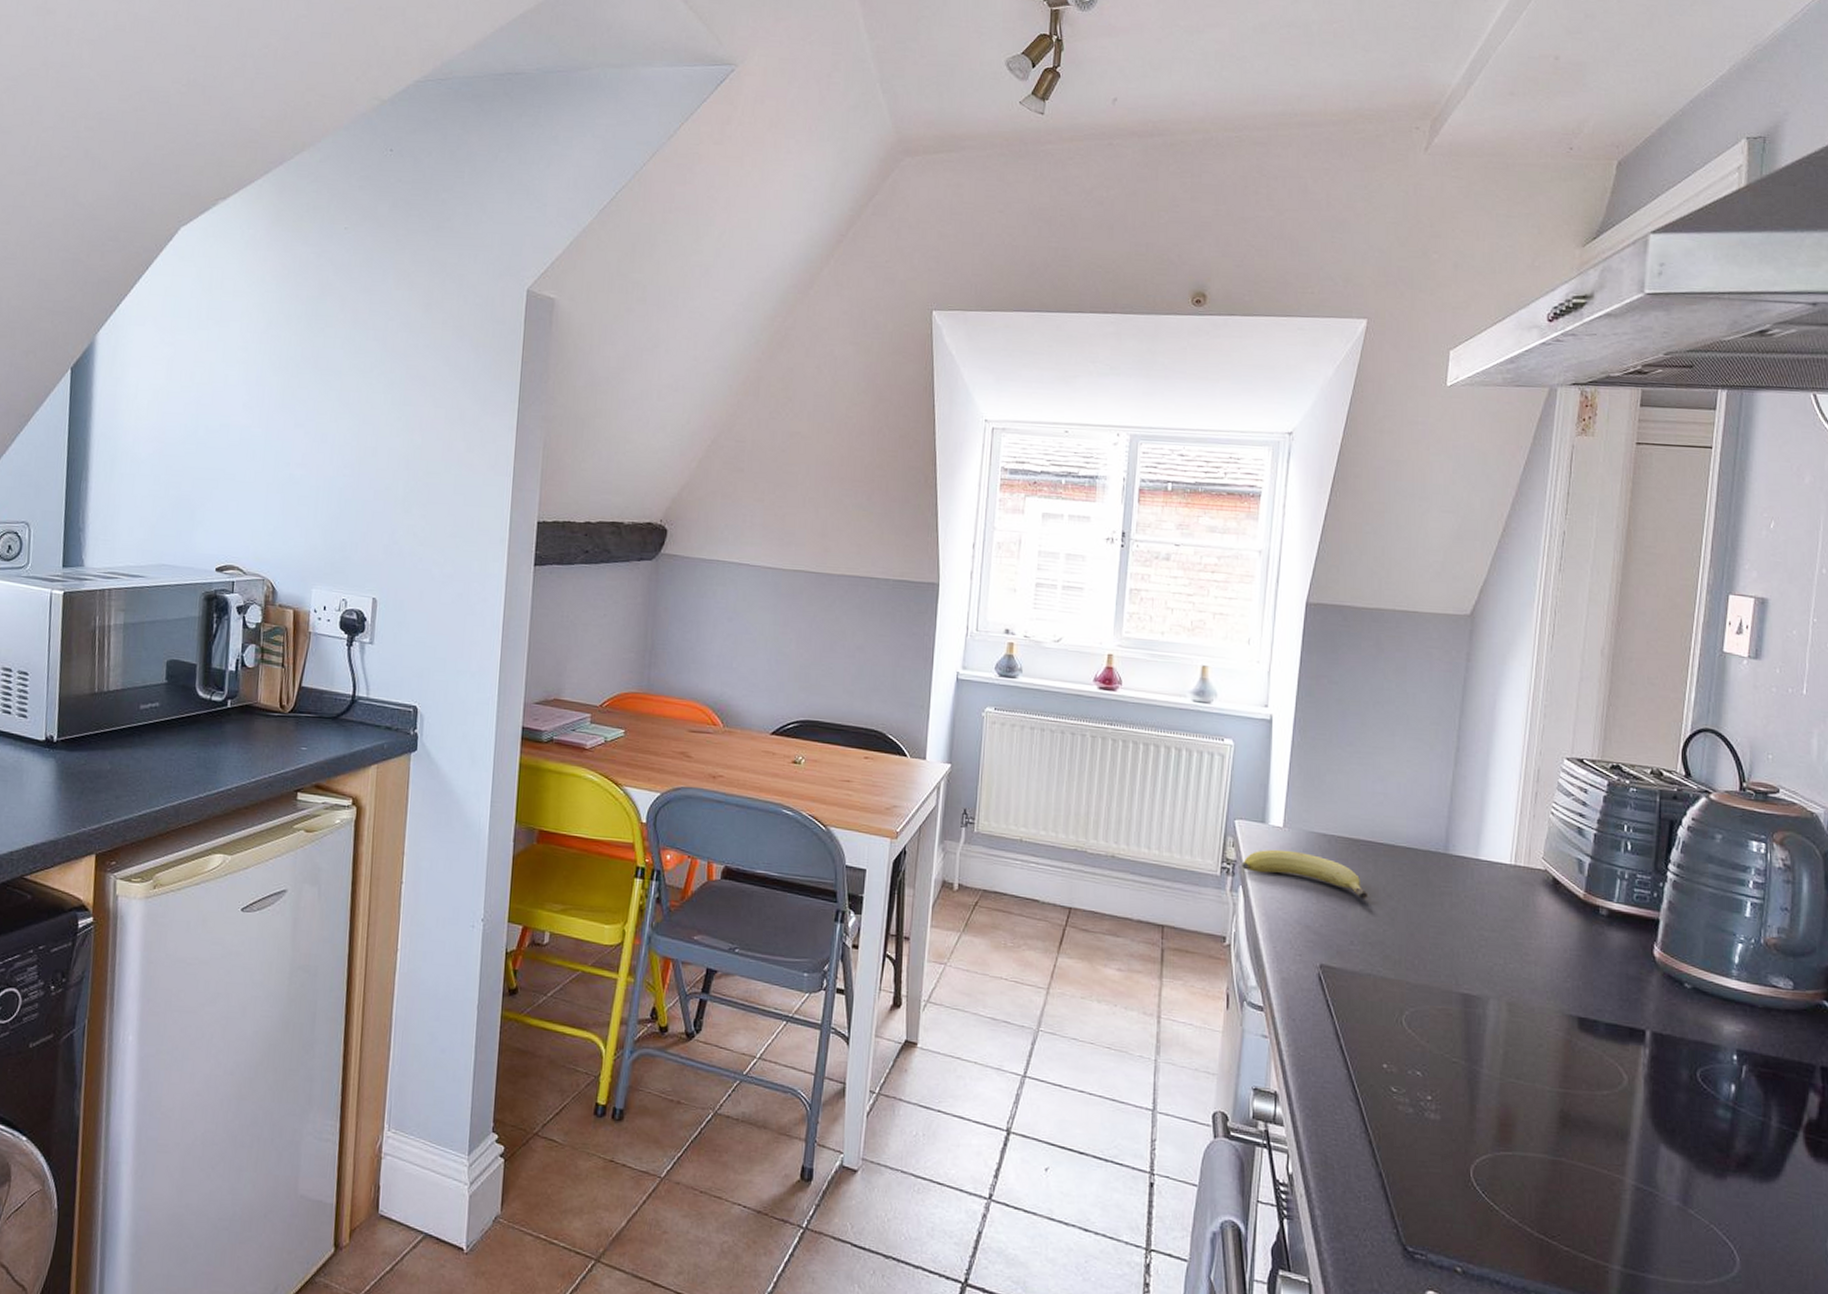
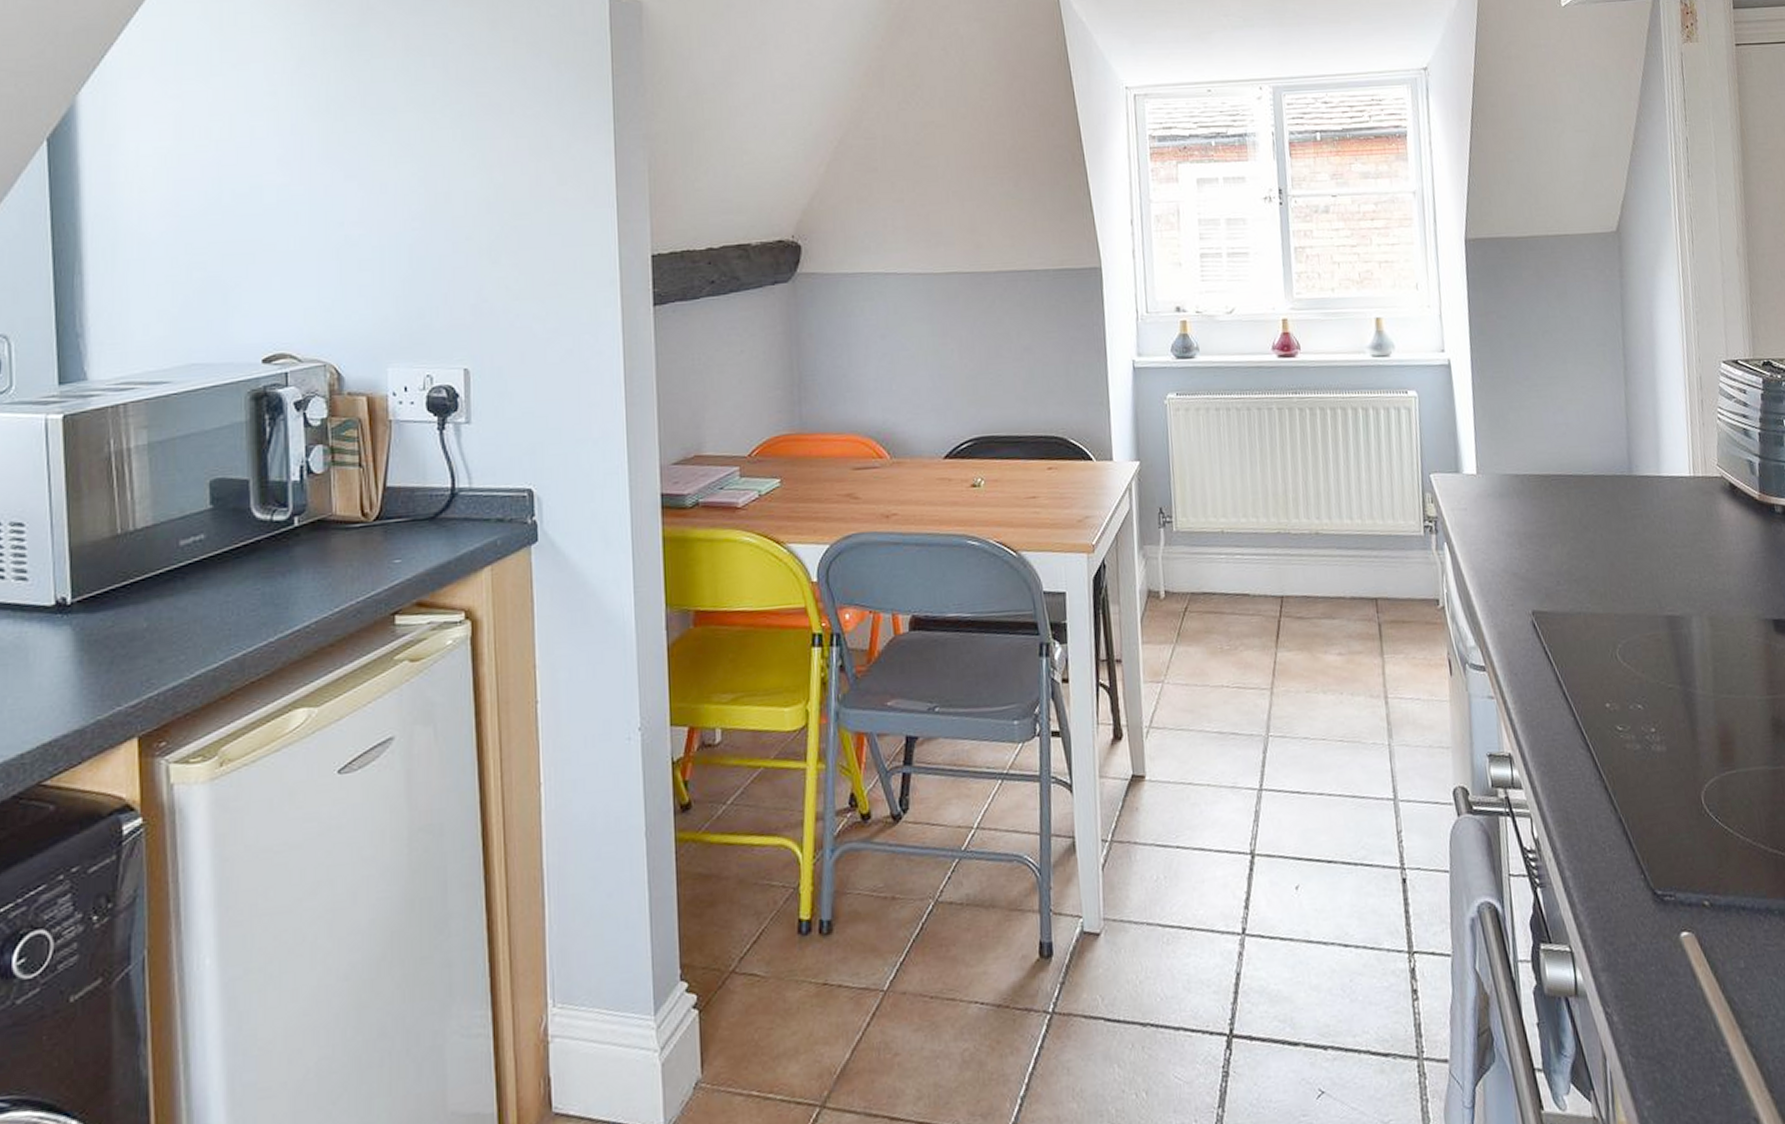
fruit: present [1242,849,1368,899] -> none [1443,497,1567,536]

